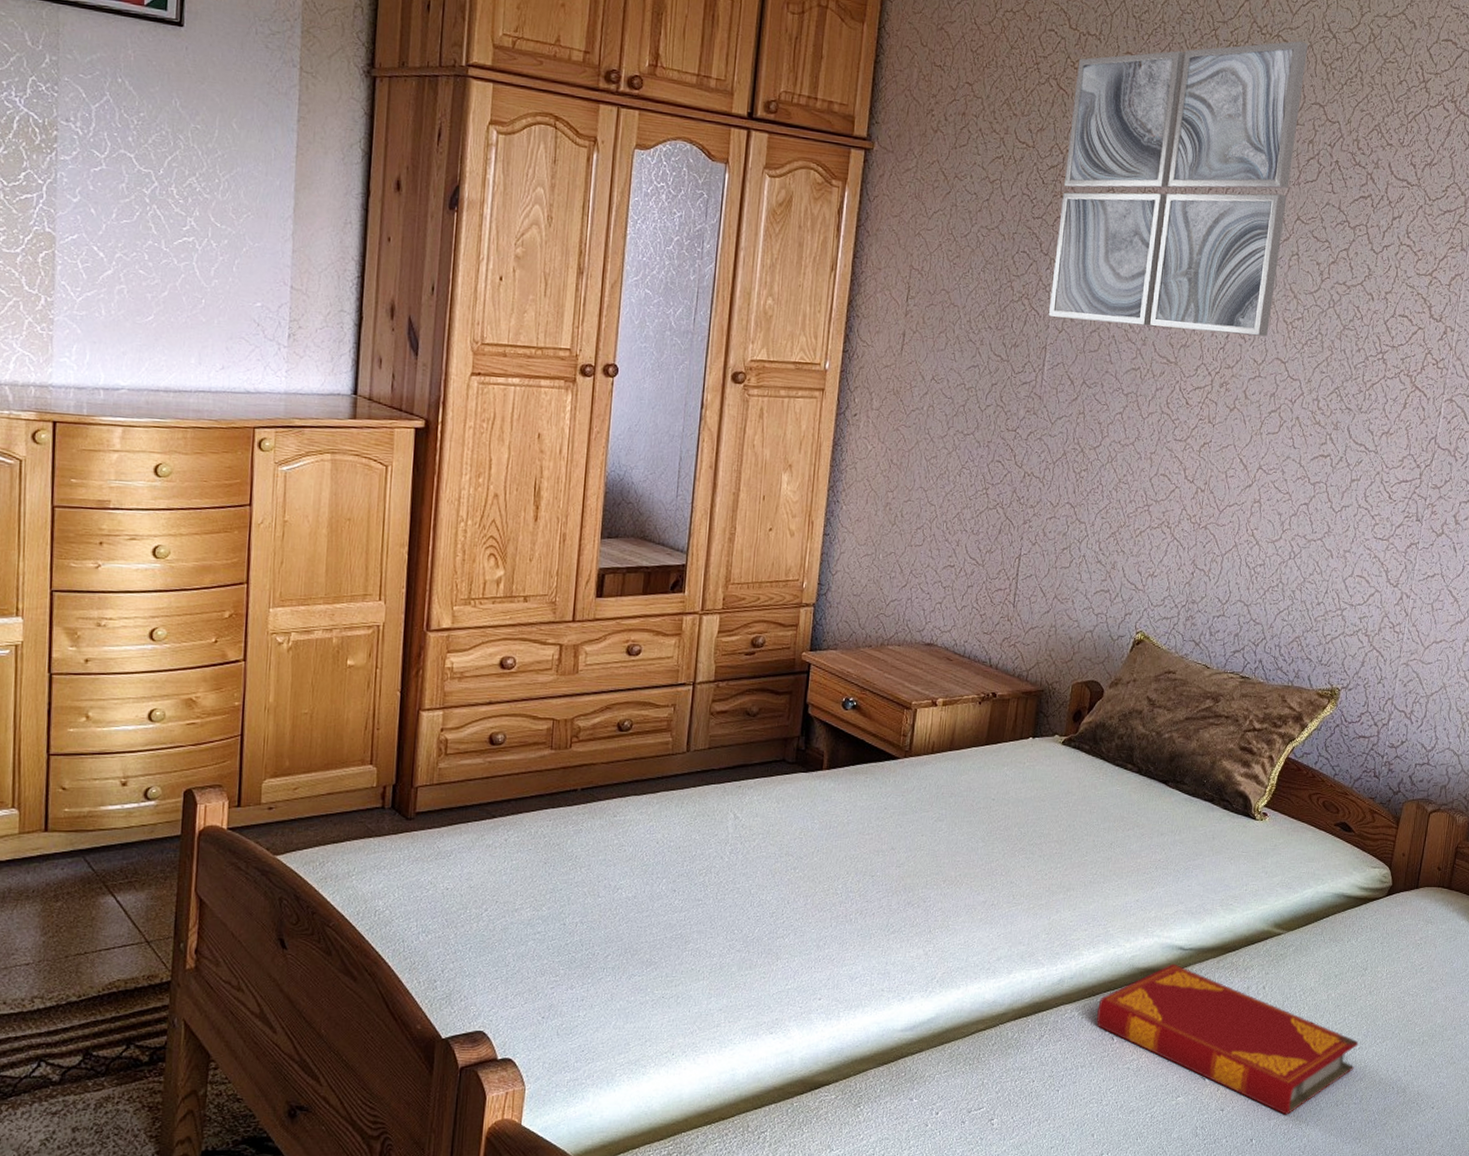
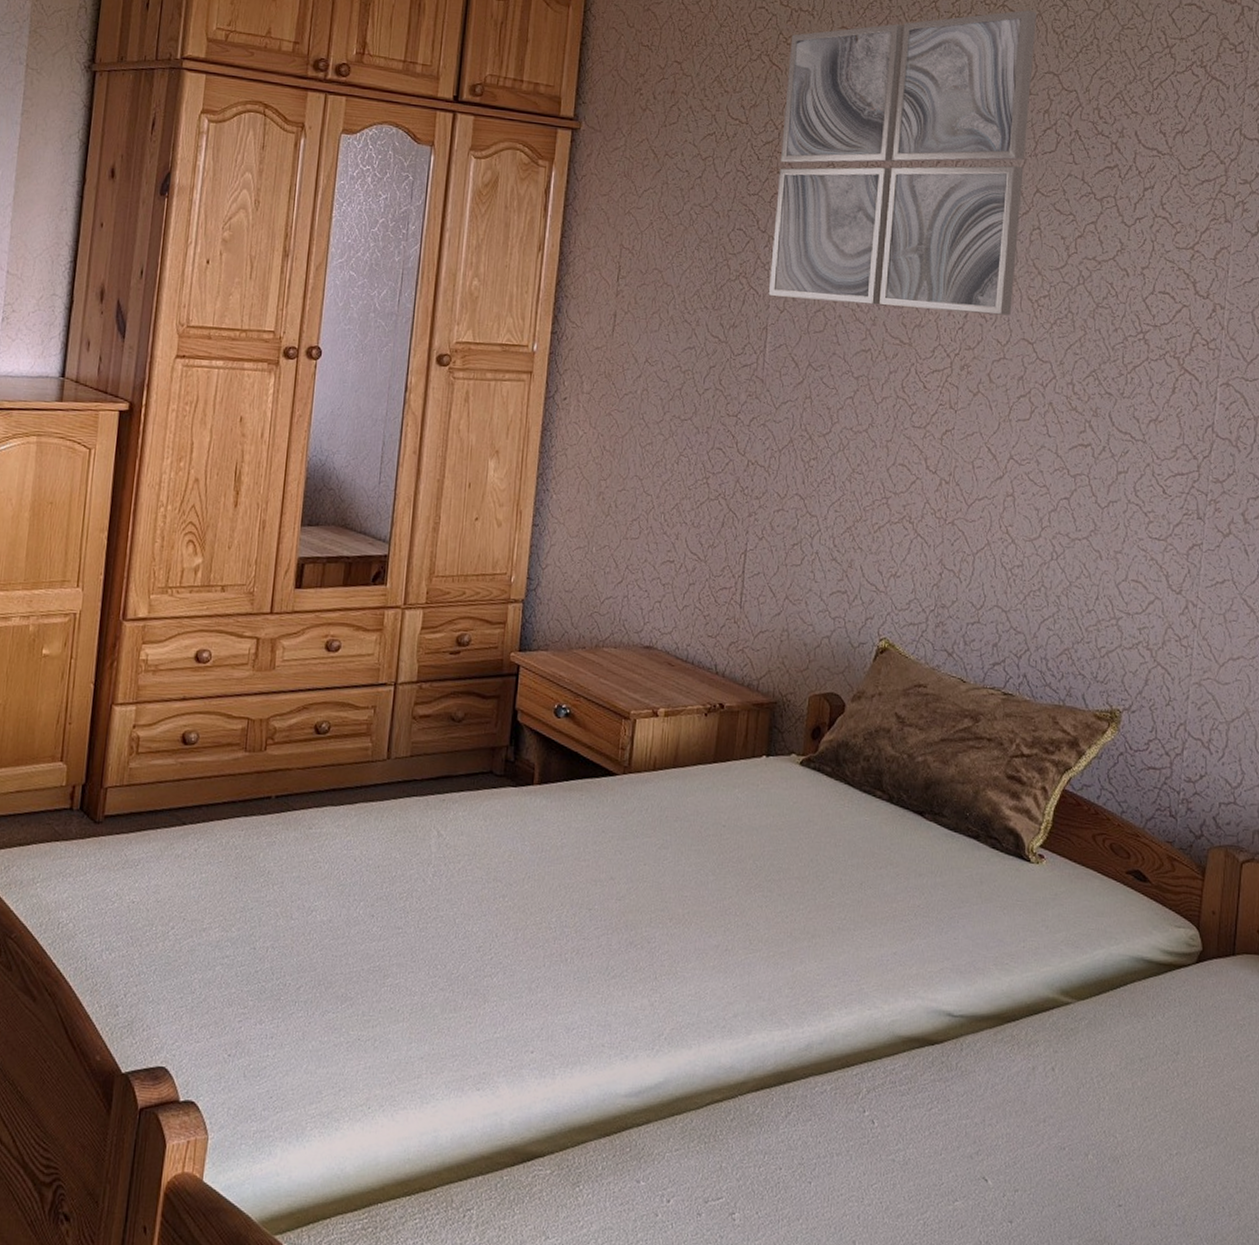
hardback book: present [1096,963,1359,1115] -> none [852,1032,1175,1234]

